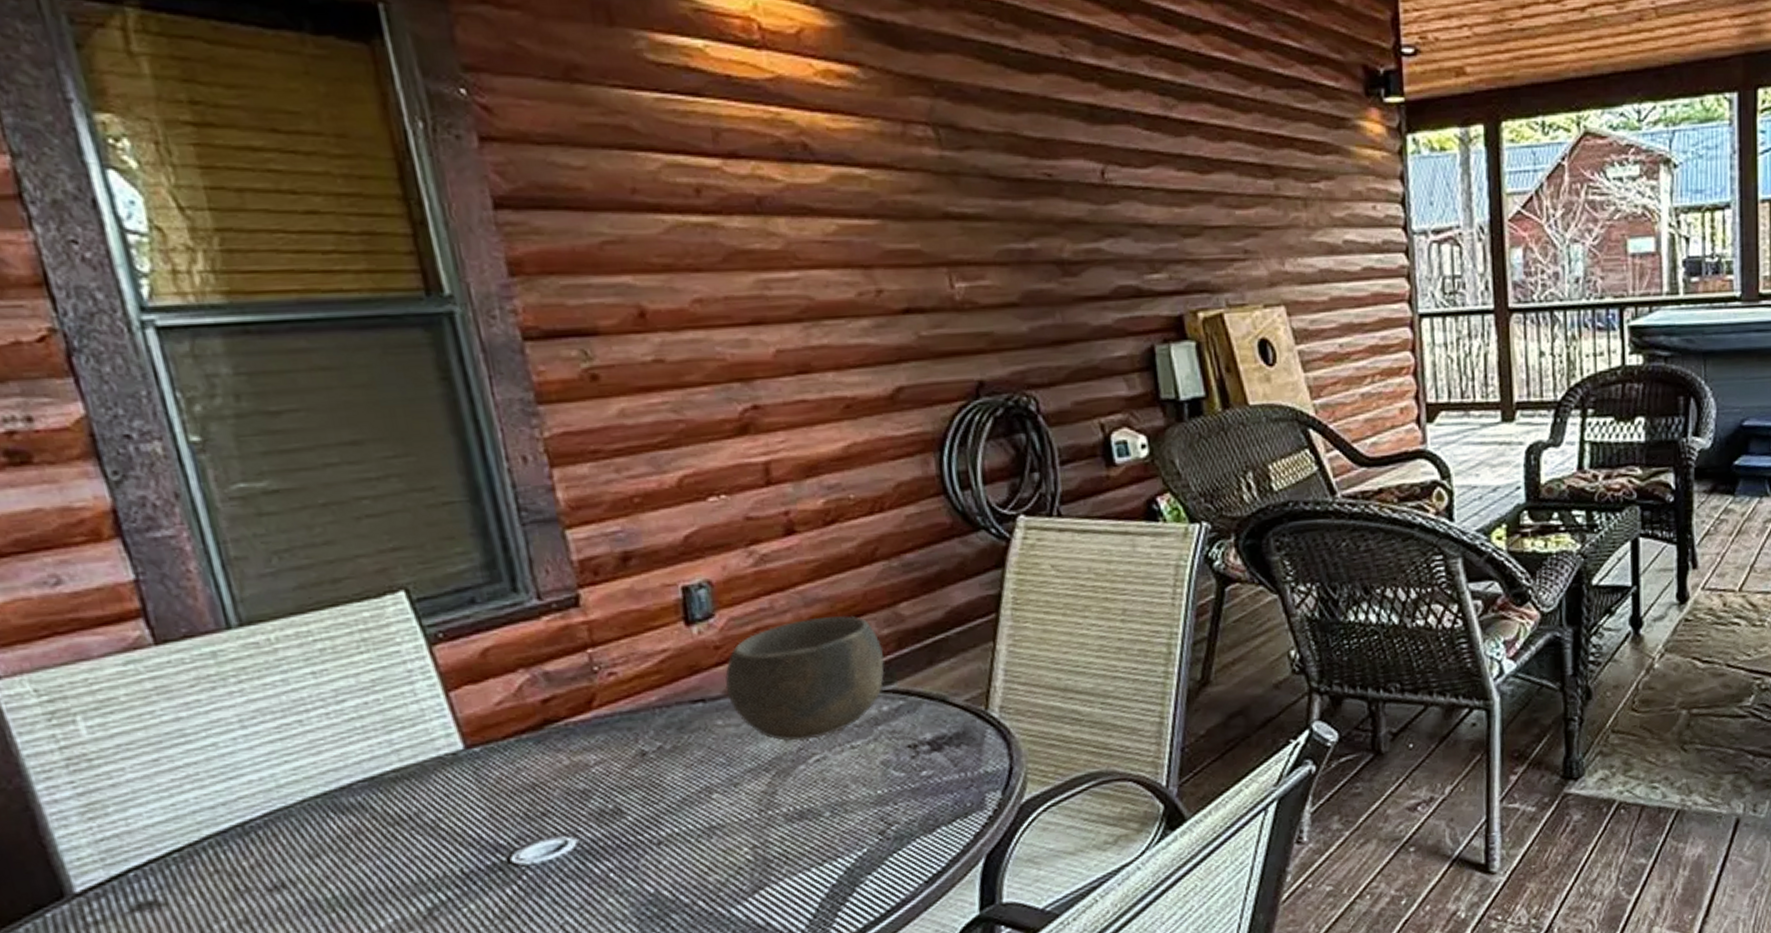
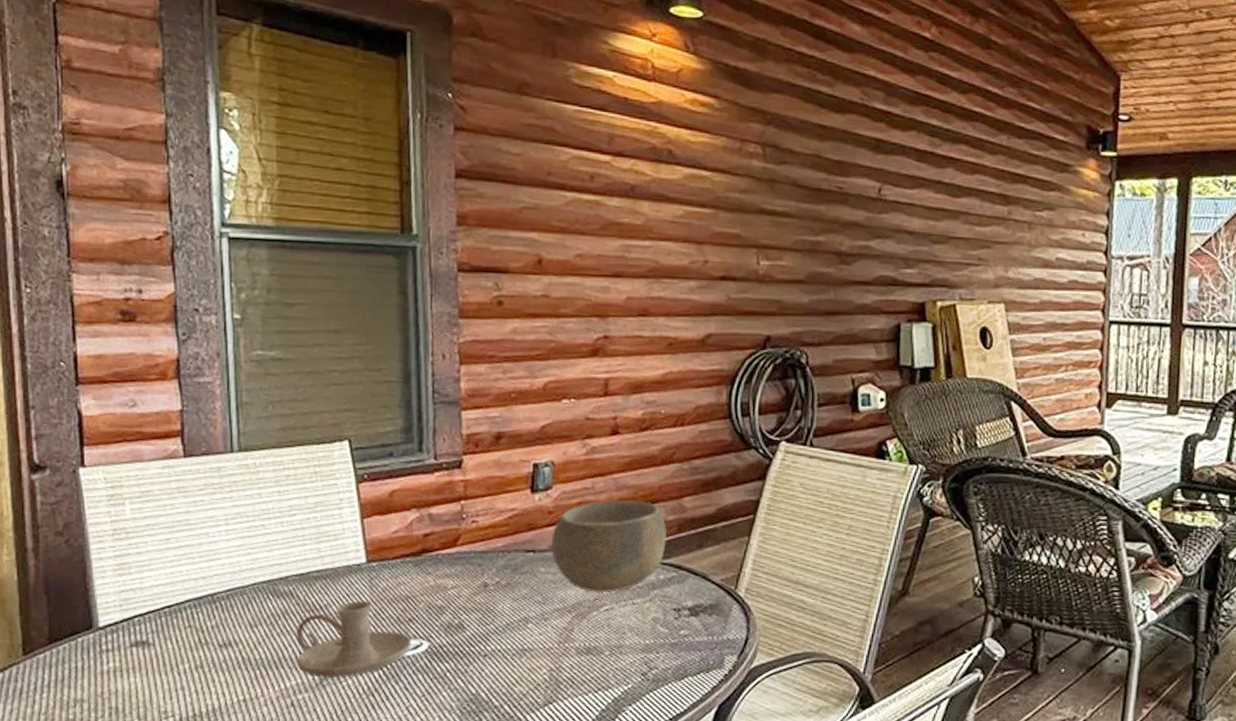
candle holder: none [379,797,552,908] -> present [295,600,412,678]

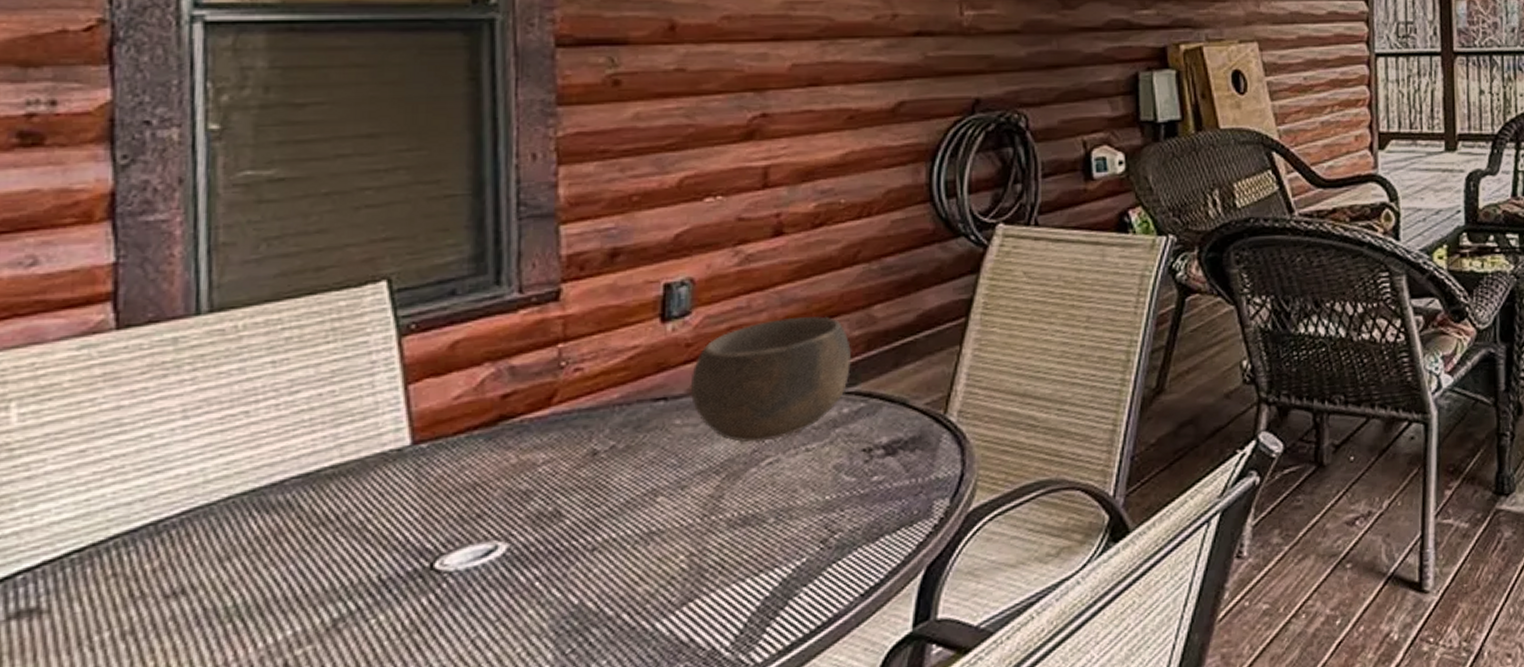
candle holder: present [295,600,412,678] -> none [294,497,481,619]

